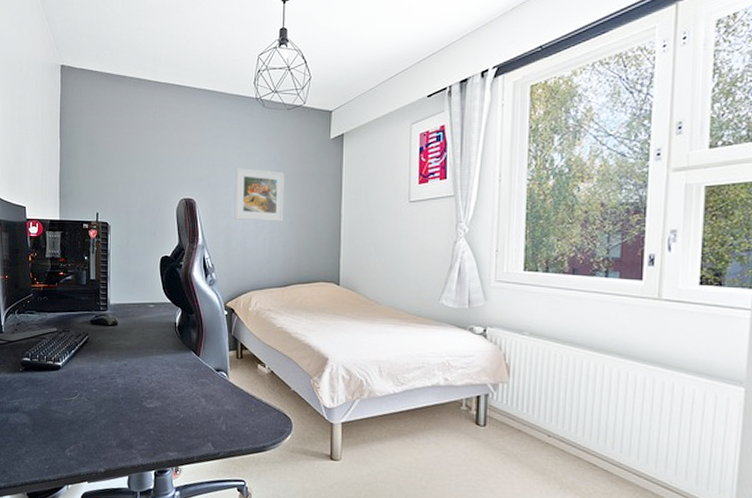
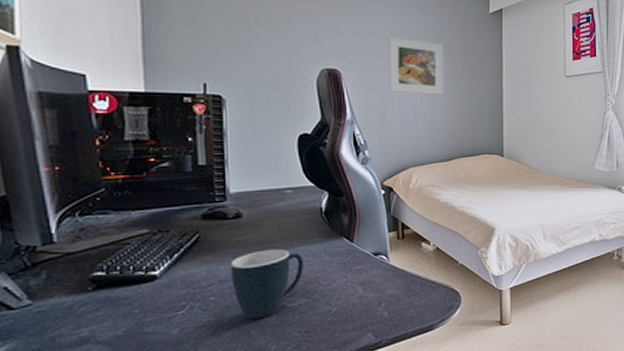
mug: none [108,355,160,414] -> present [230,249,303,320]

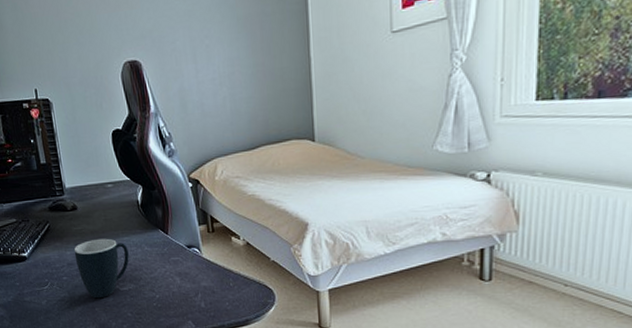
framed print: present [387,36,444,94] -> none [182,14,244,79]

